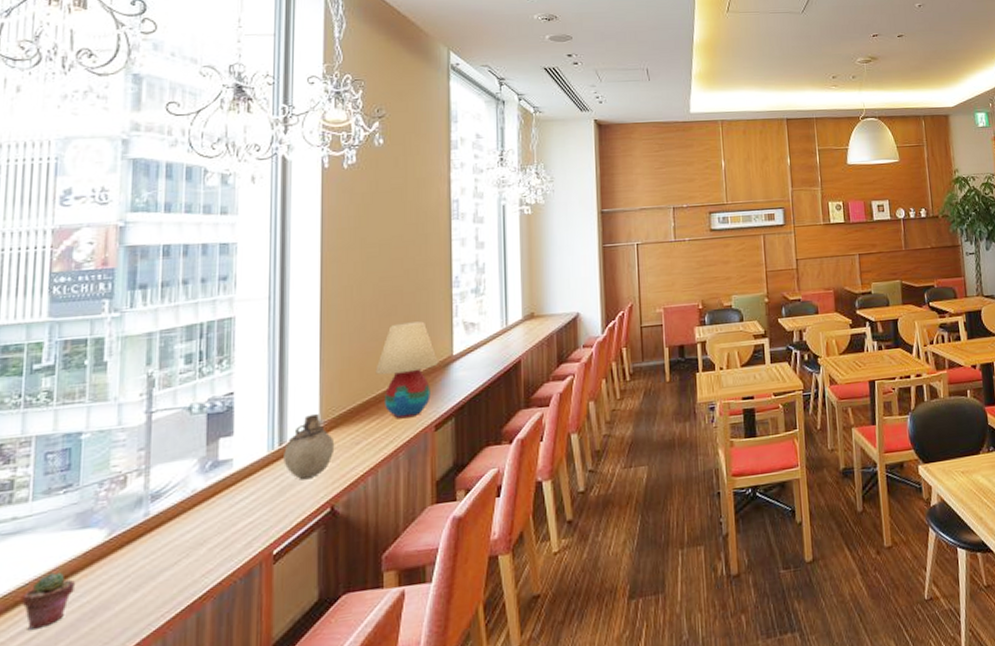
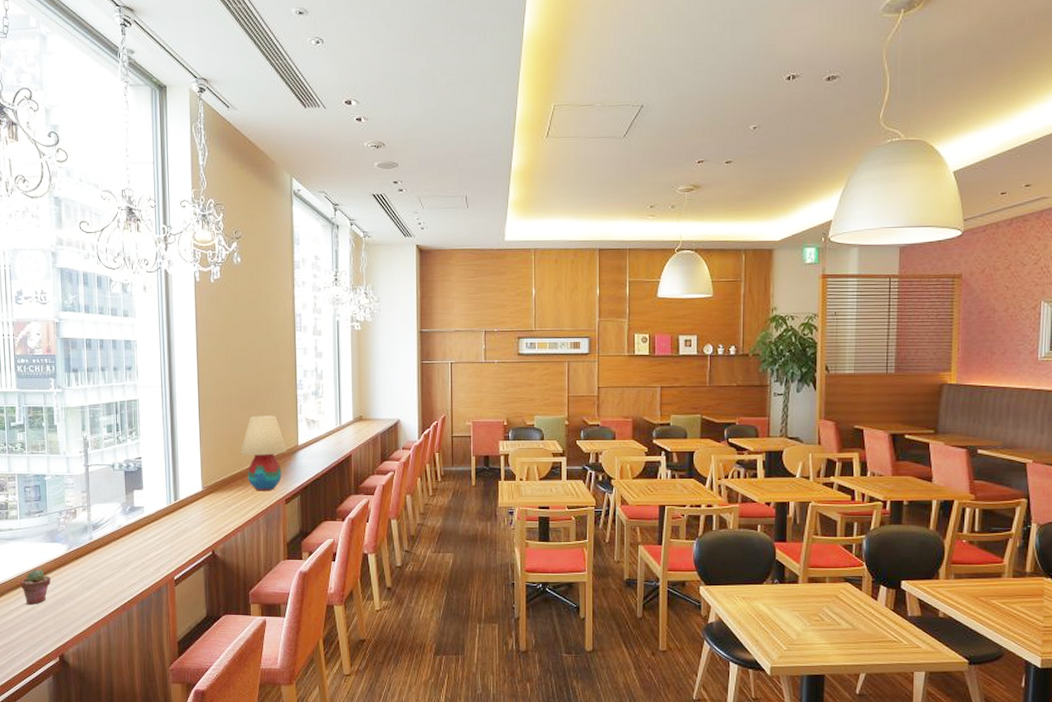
vase: present [284,414,335,479] -> none [178,481,213,527]

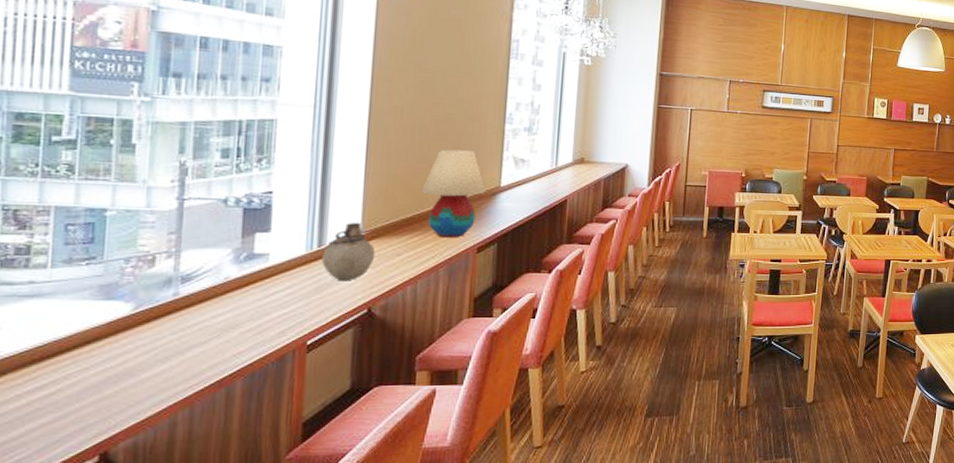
potted succulent: present [21,570,52,605] -> none [41,337,99,386]
vase: none [178,481,213,527] -> present [322,223,376,280]

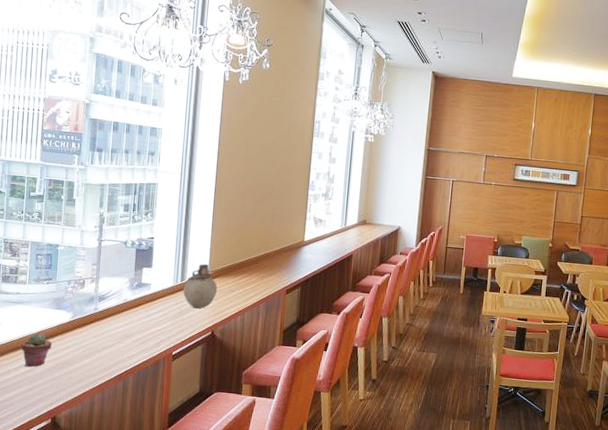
potted succulent: none [41,337,99,386] -> present [22,333,53,367]
table lamp: present [421,149,487,238] -> none [249,209,294,281]

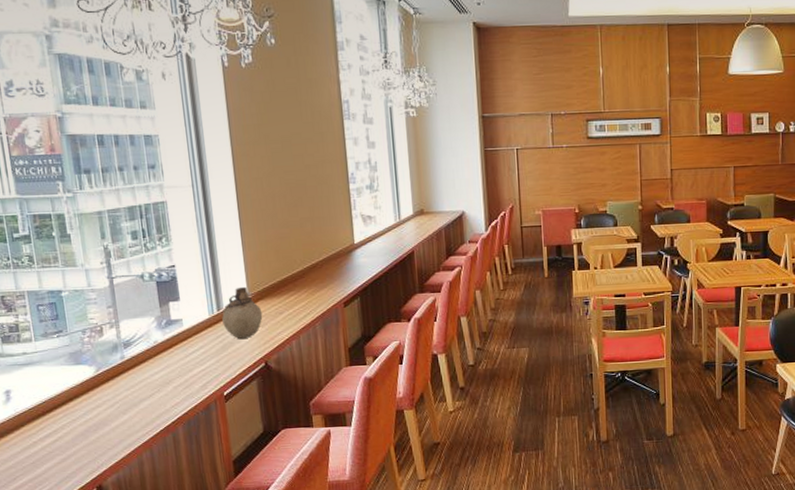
potted succulent: present [22,333,53,367] -> none [43,395,80,435]

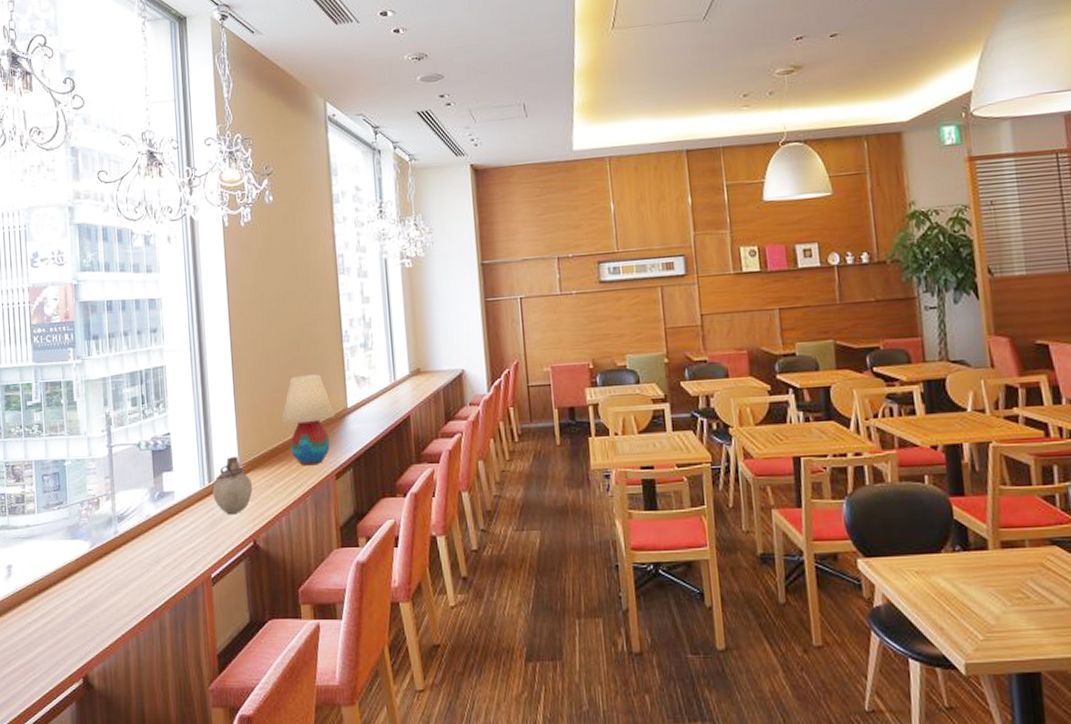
table lamp: none [289,212,343,295] -> present [281,374,336,466]

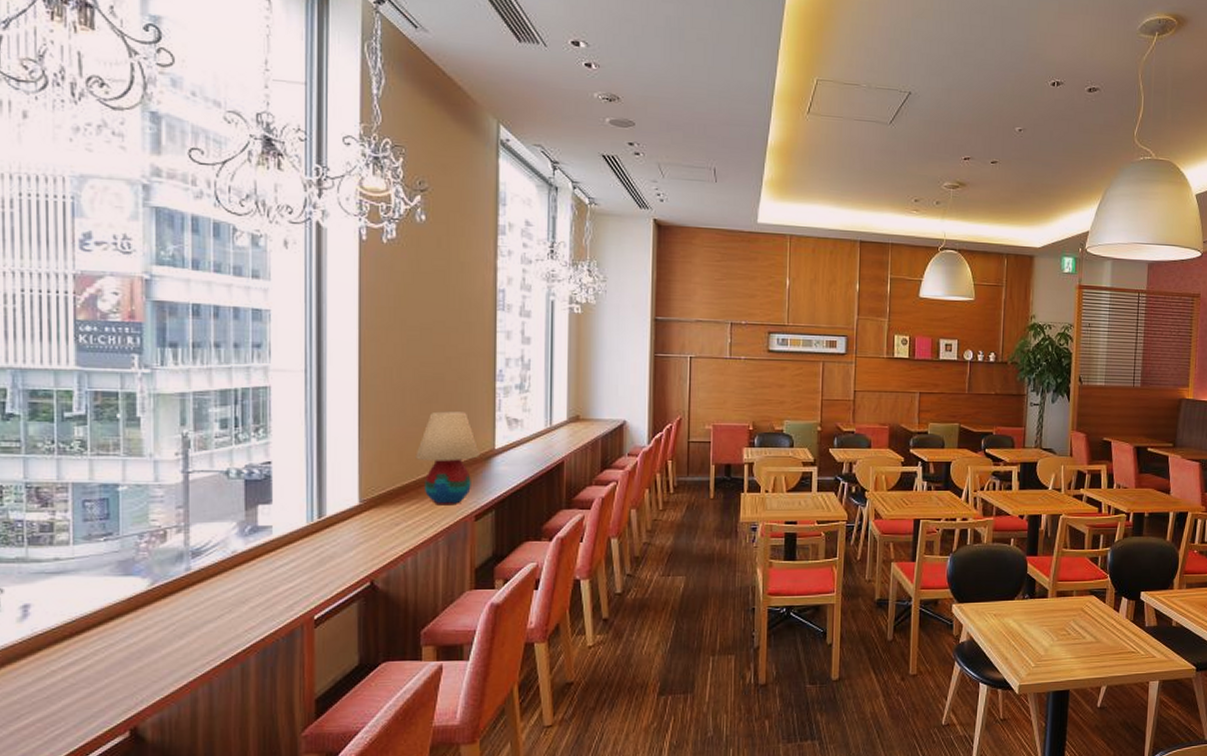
vase: present [213,457,253,514] -> none [323,492,374,552]

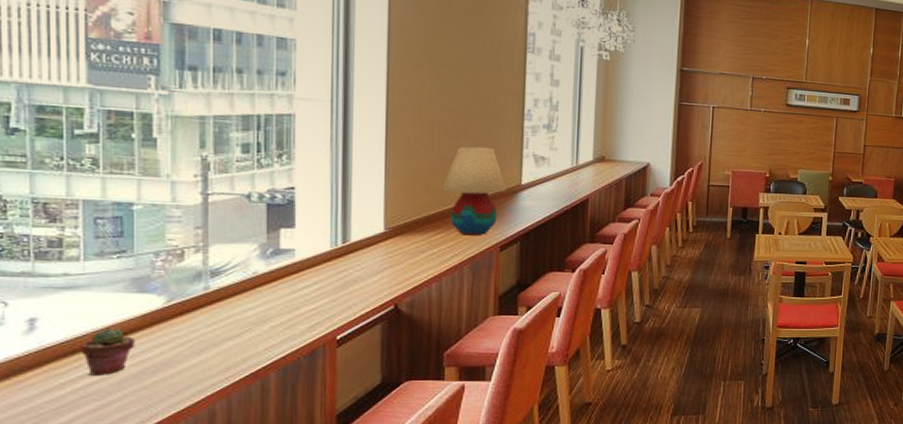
potted succulent: none [72,613,122,662] -> present [82,329,136,375]

